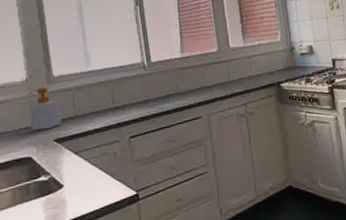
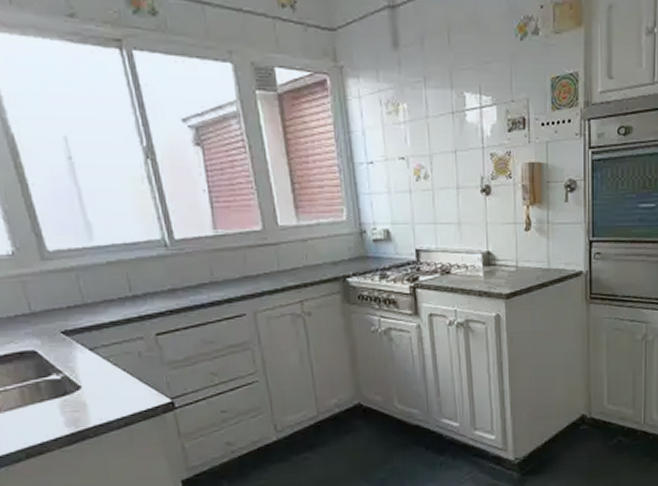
soap bottle: present [28,87,62,131] -> none [18,264,67,319]

